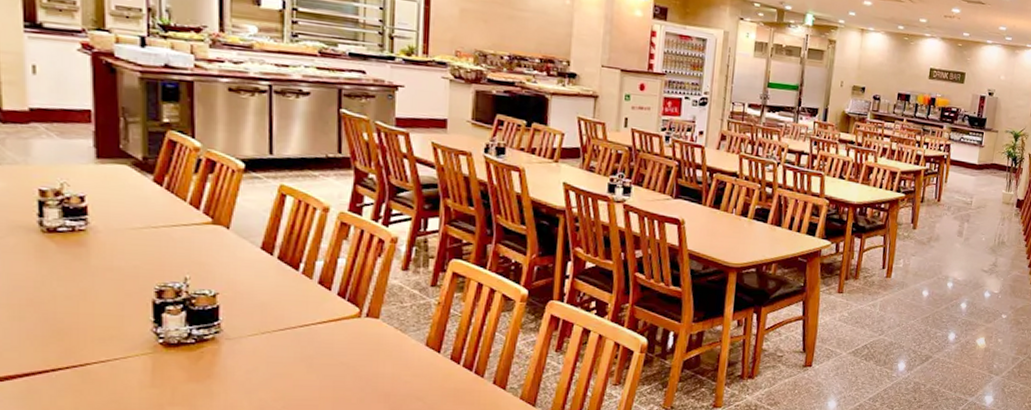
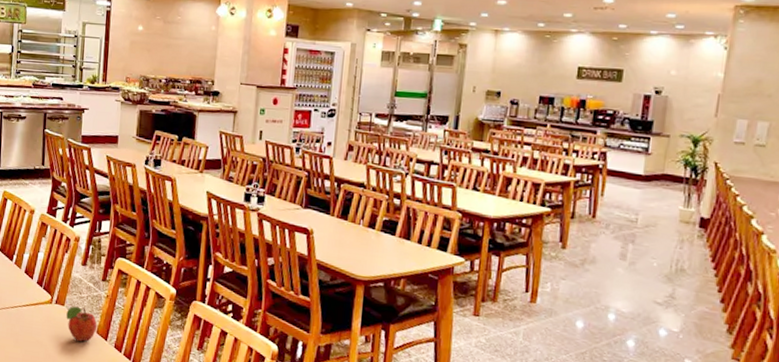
fruit: none [382,318,425,357] -> present [66,306,97,342]

